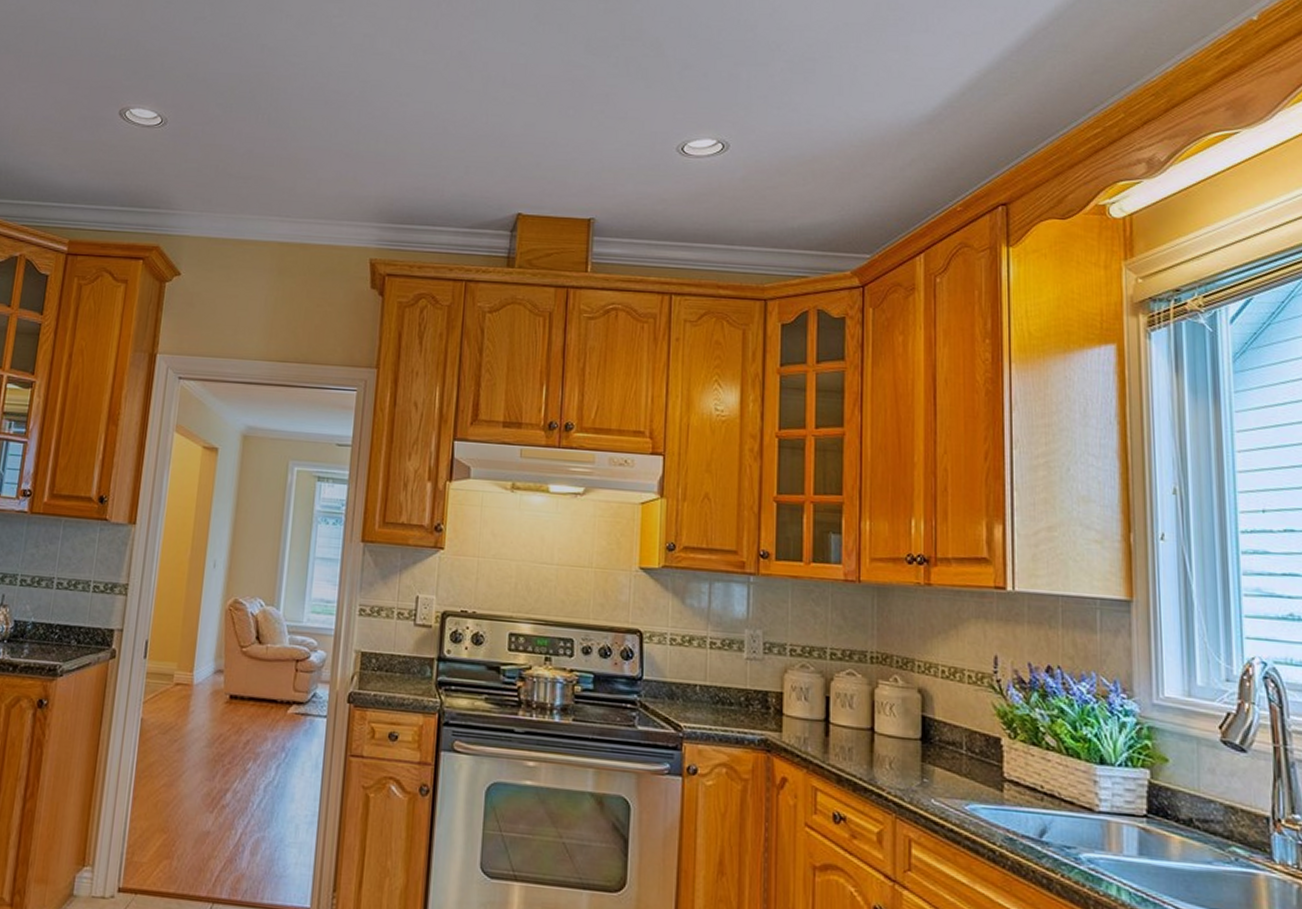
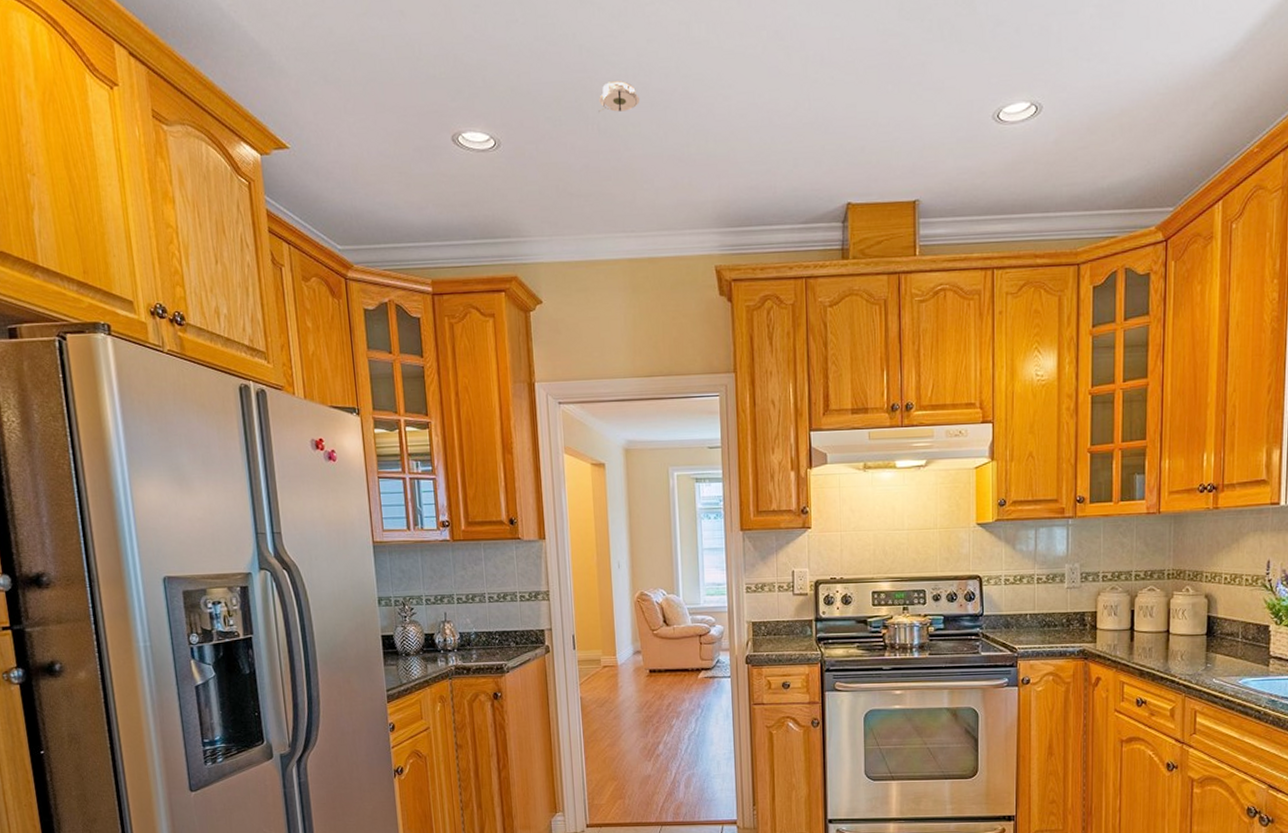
smoke detector: none [271,79,314,106] -> present [598,81,639,113]

